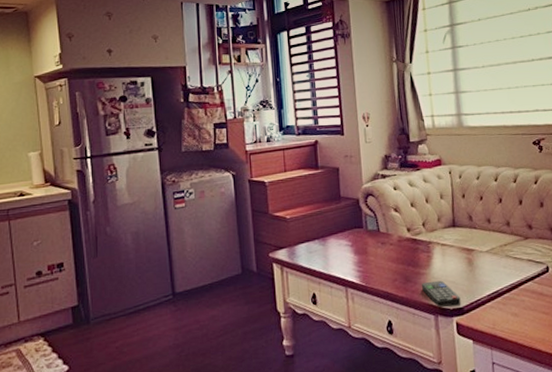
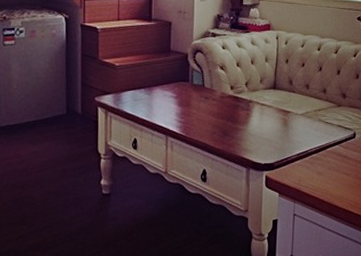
remote control: present [422,280,461,307] -> none [238,137,273,161]

